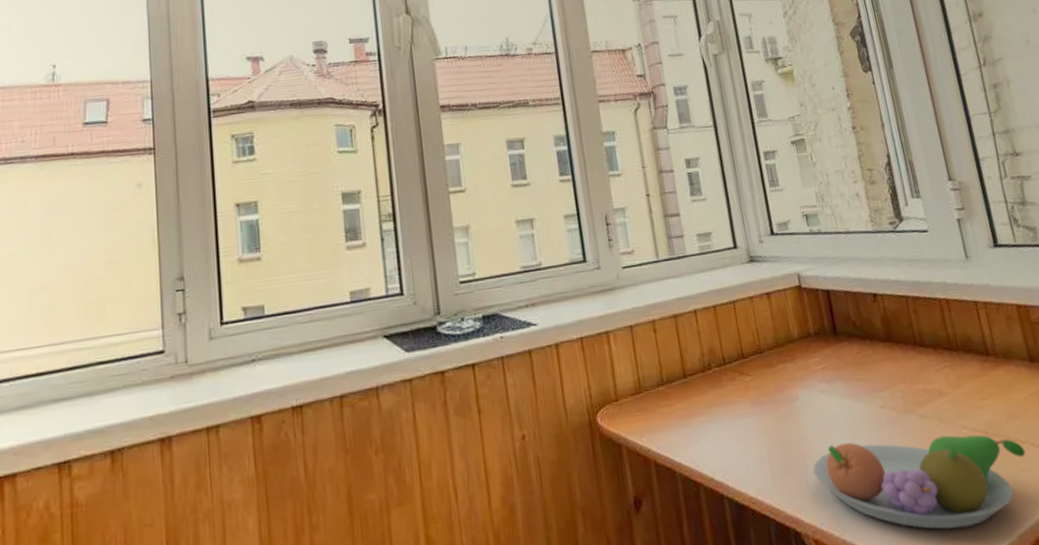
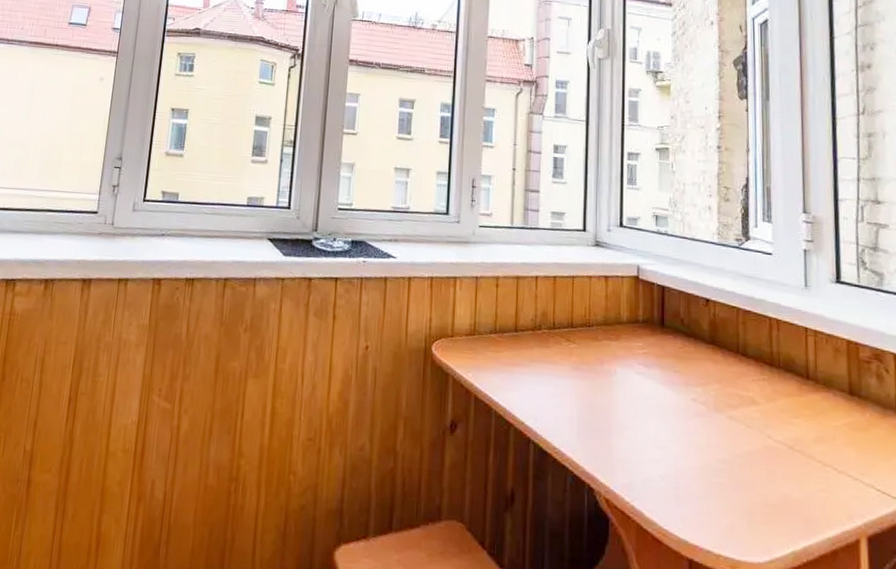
fruit bowl: present [813,434,1026,530] -> none [616,421,827,527]

